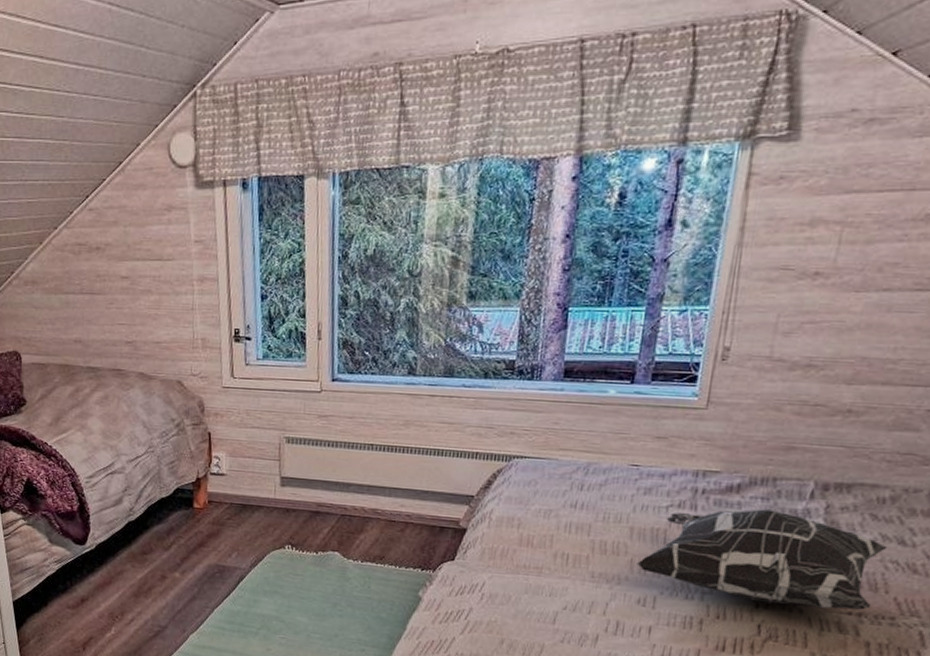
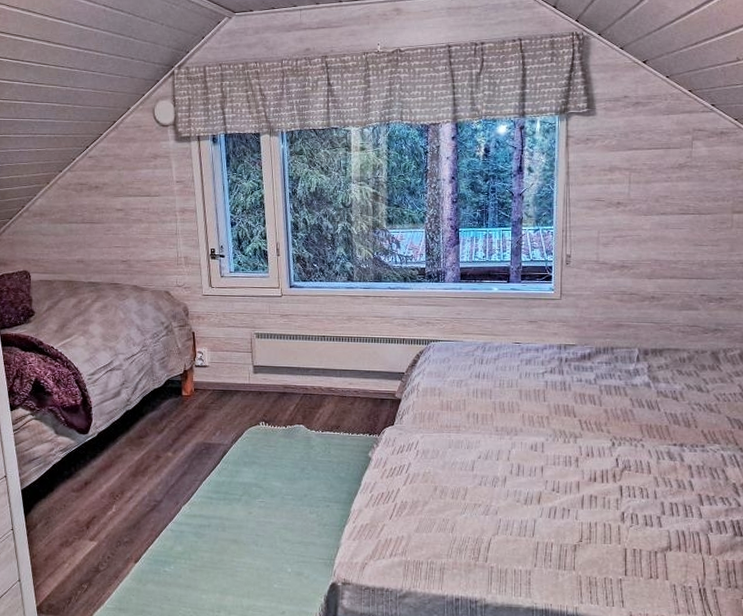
decorative pillow: present [637,509,888,610] -> none [527,371,692,443]

